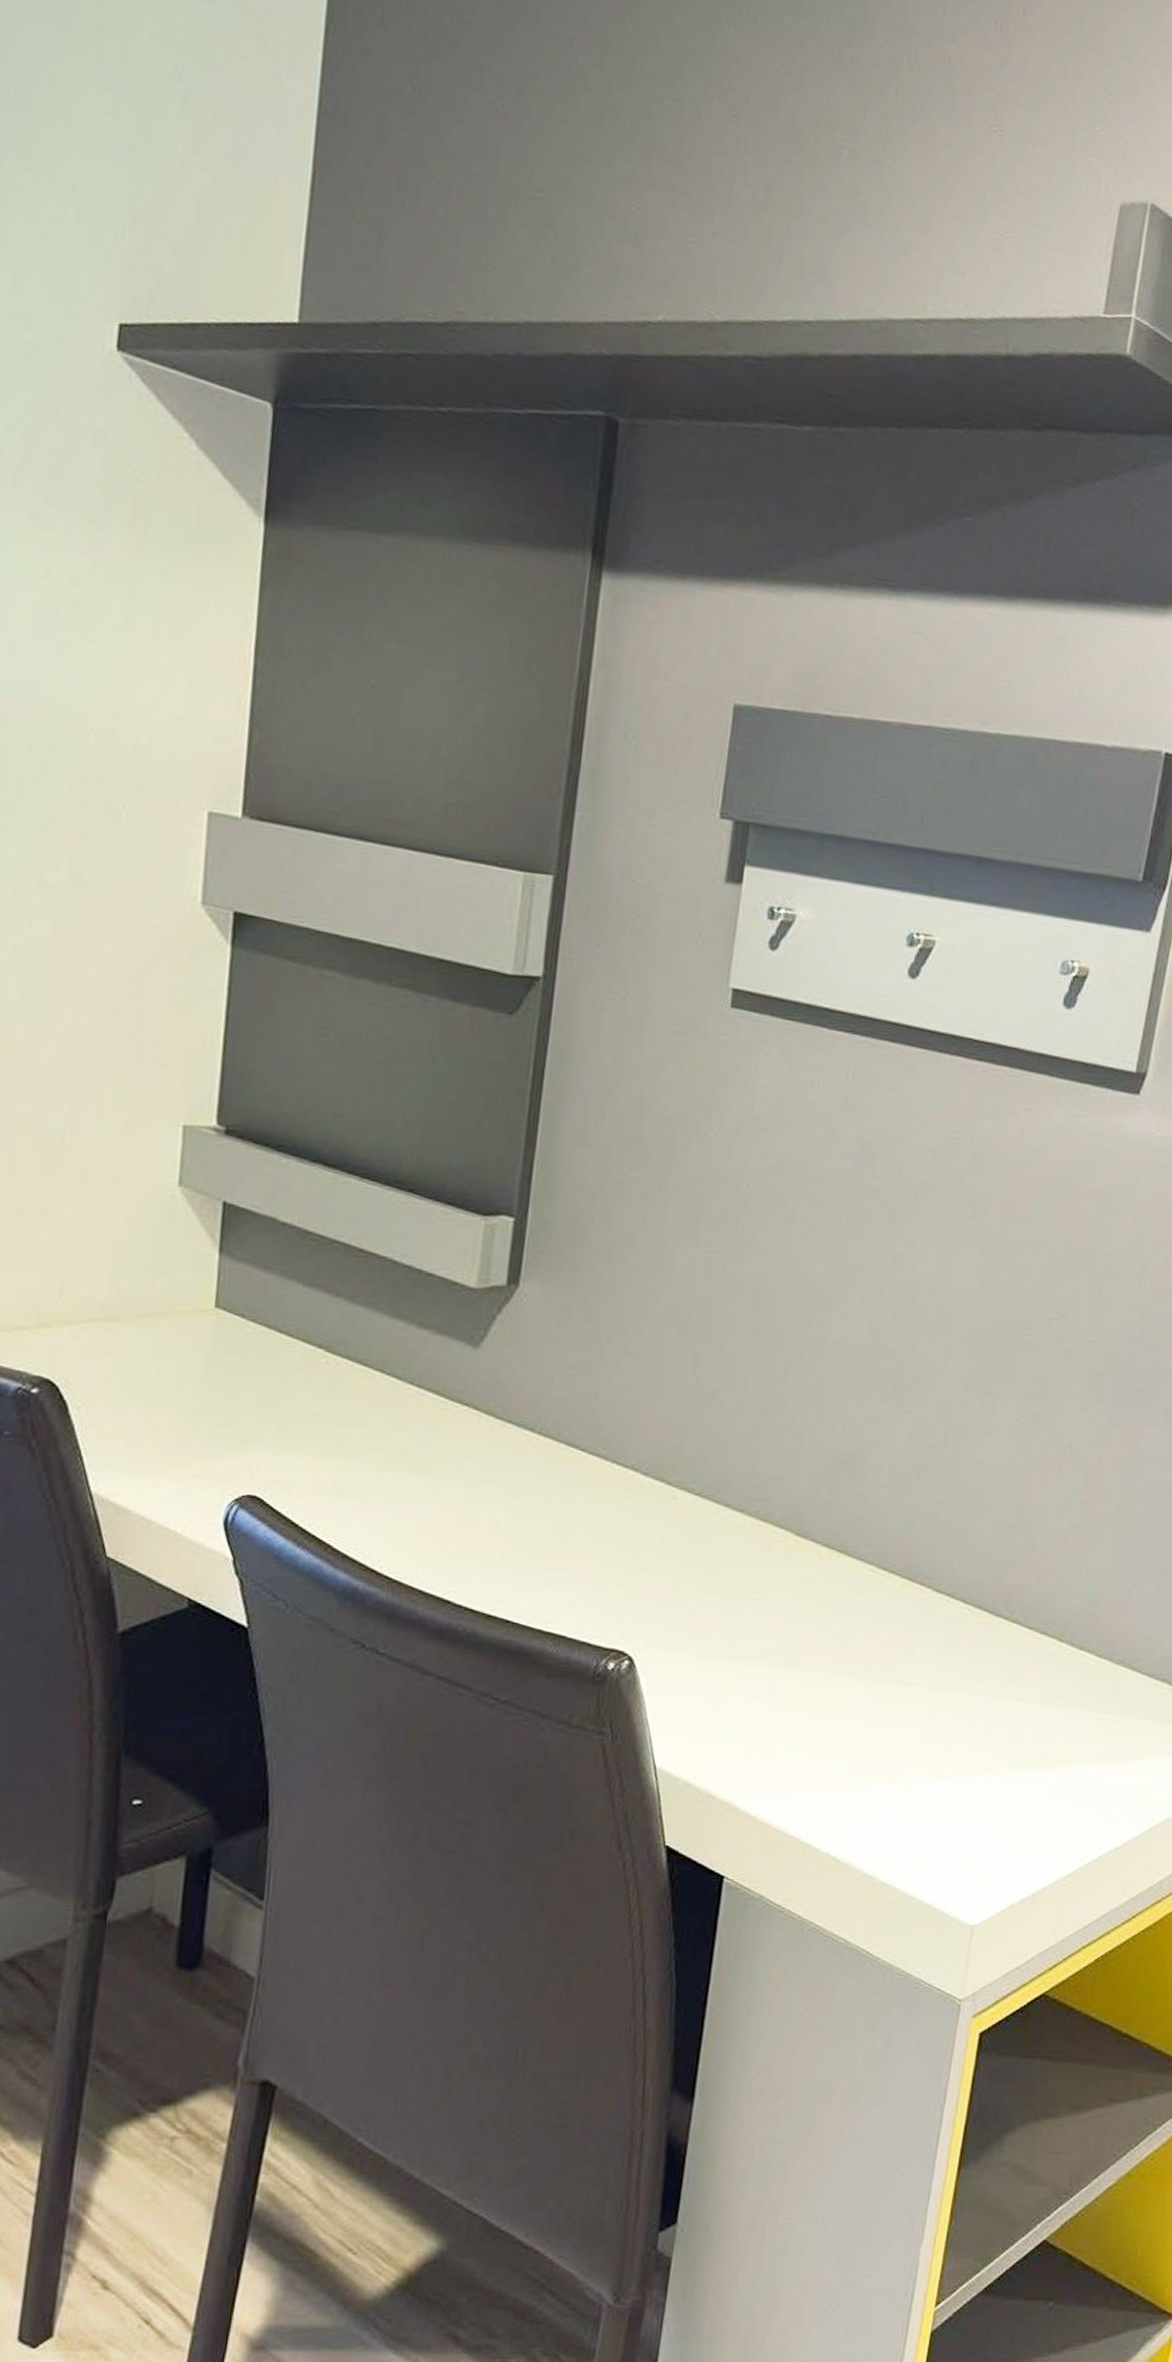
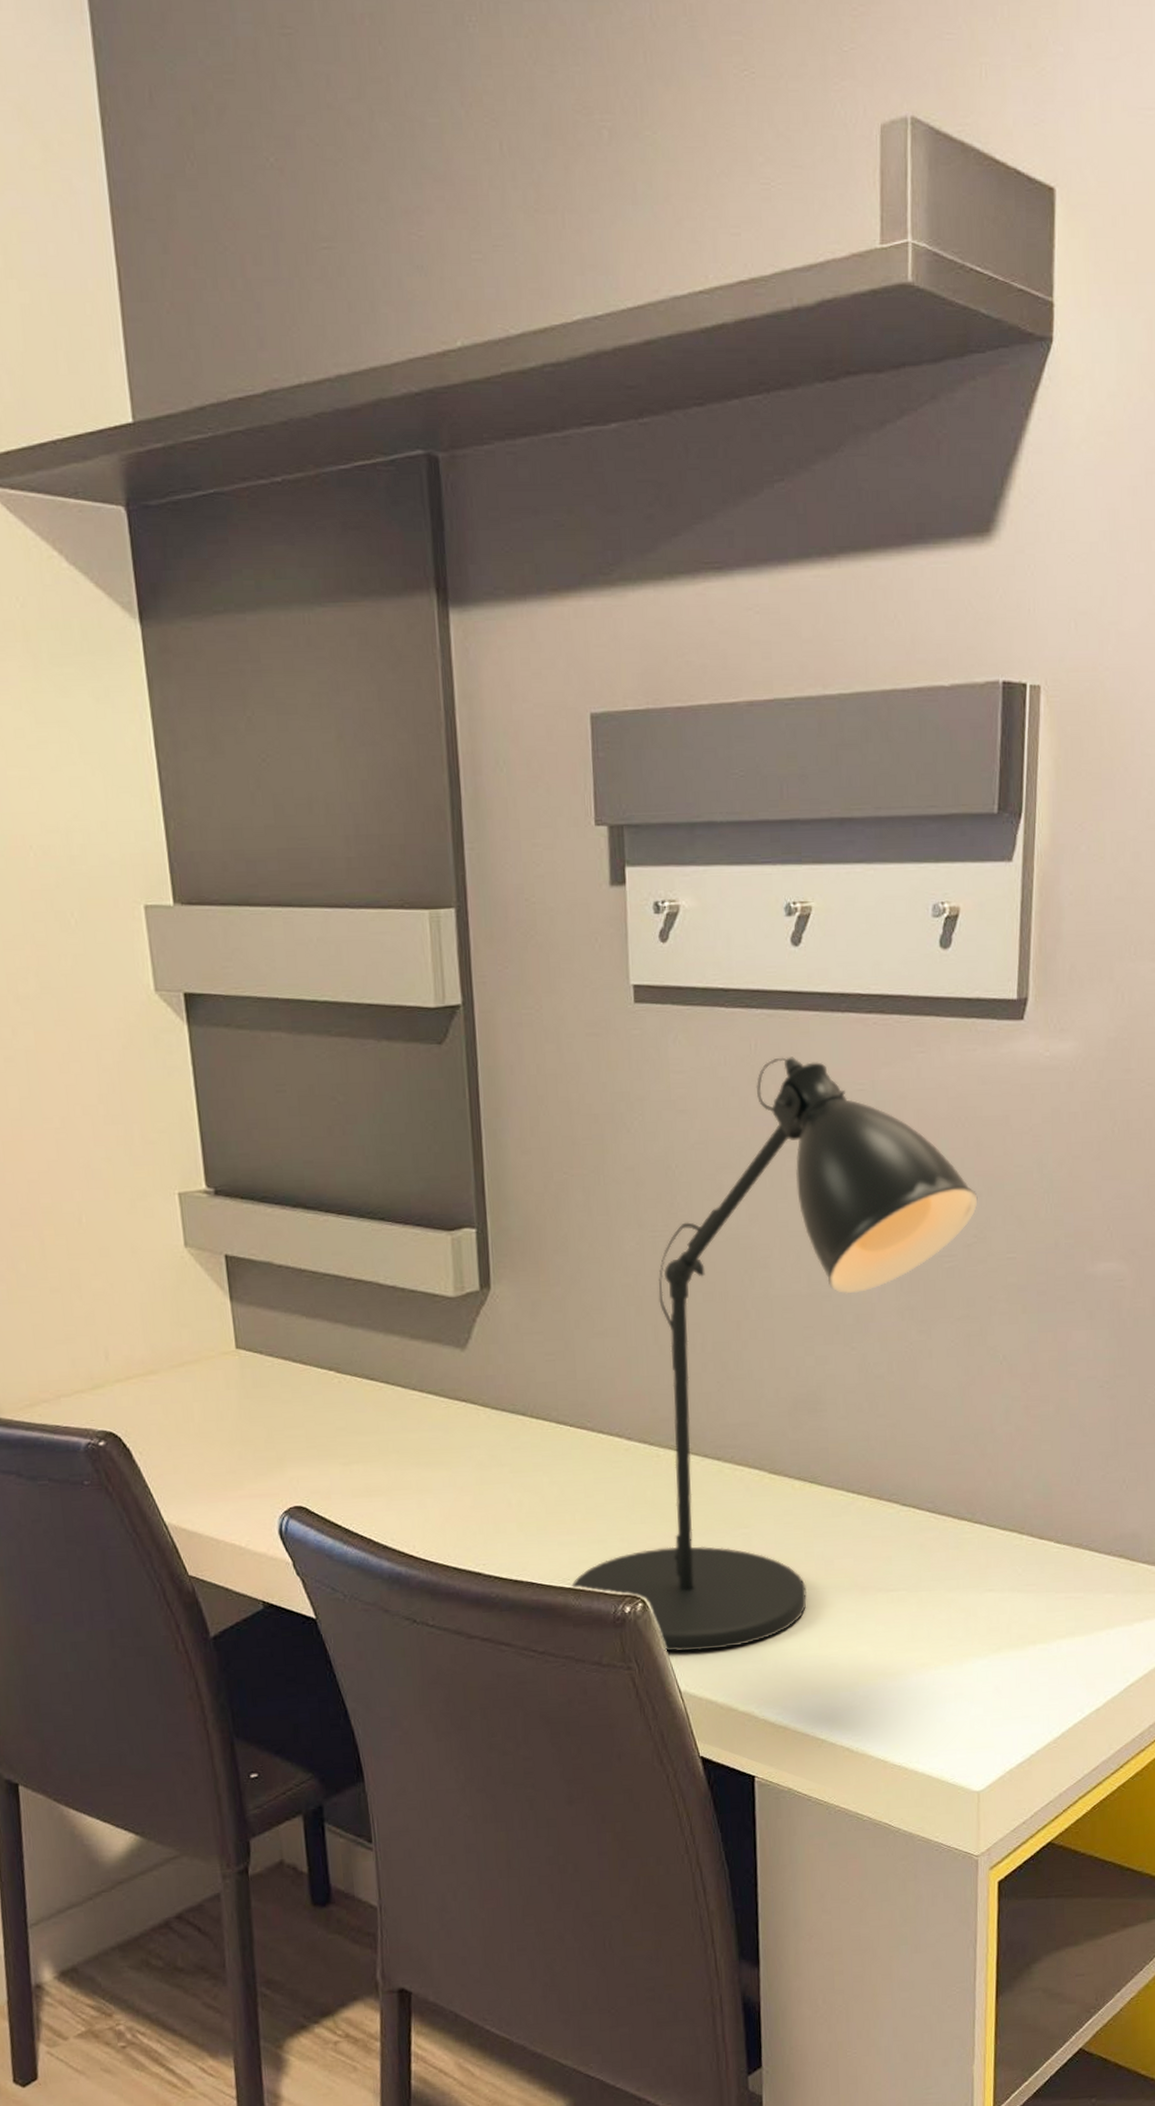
desk lamp: none [550,1090,1066,1725] -> present [570,1056,978,1652]

